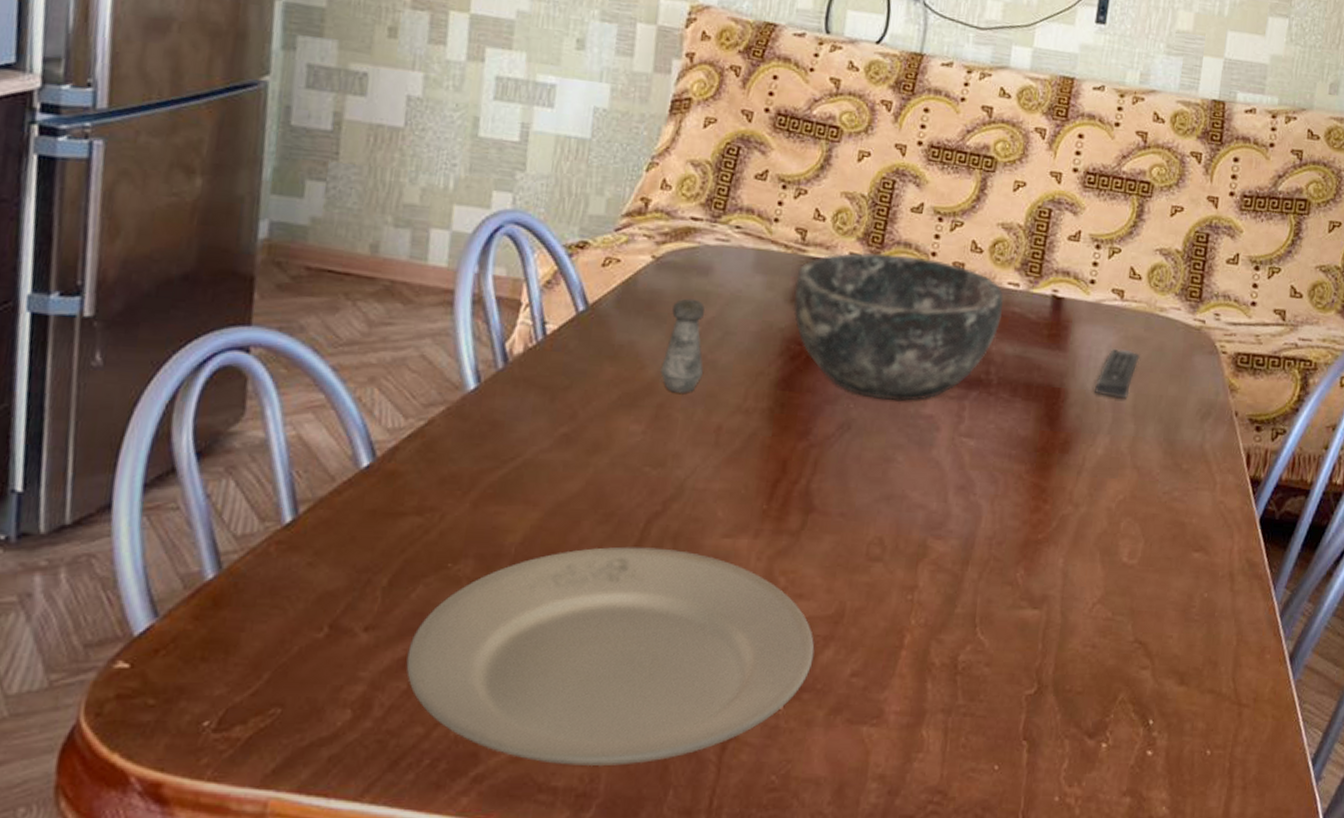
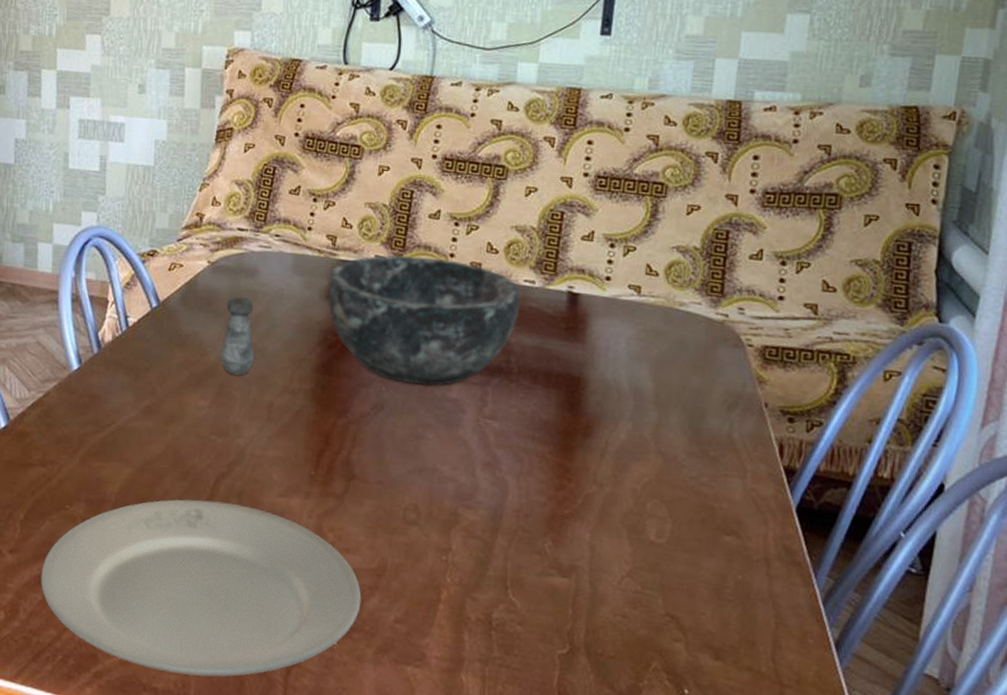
remote control: present [1094,348,1140,399] -> none [614,340,660,388]

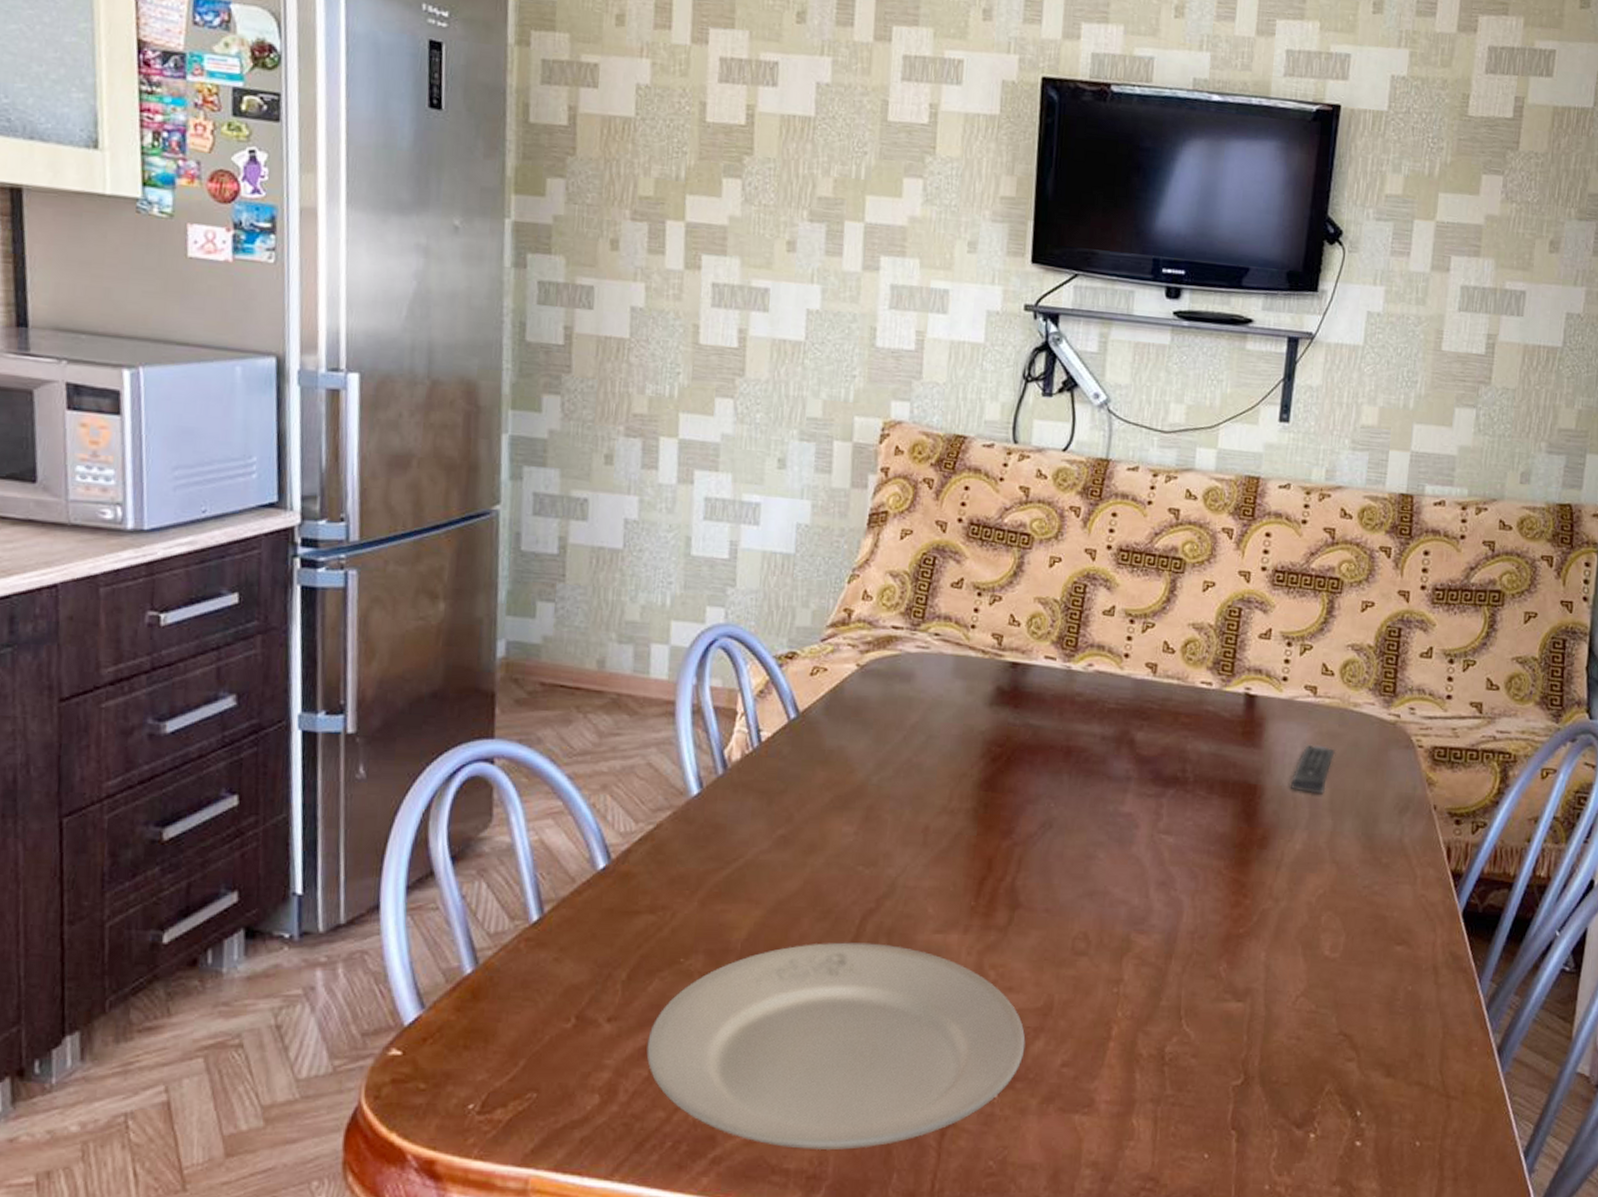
salt shaker: present [220,296,256,375] -> none [869,704,910,795]
bowl: present [328,255,521,386] -> none [992,656,1198,800]
remote control: none [614,340,660,388] -> present [1290,744,1335,795]

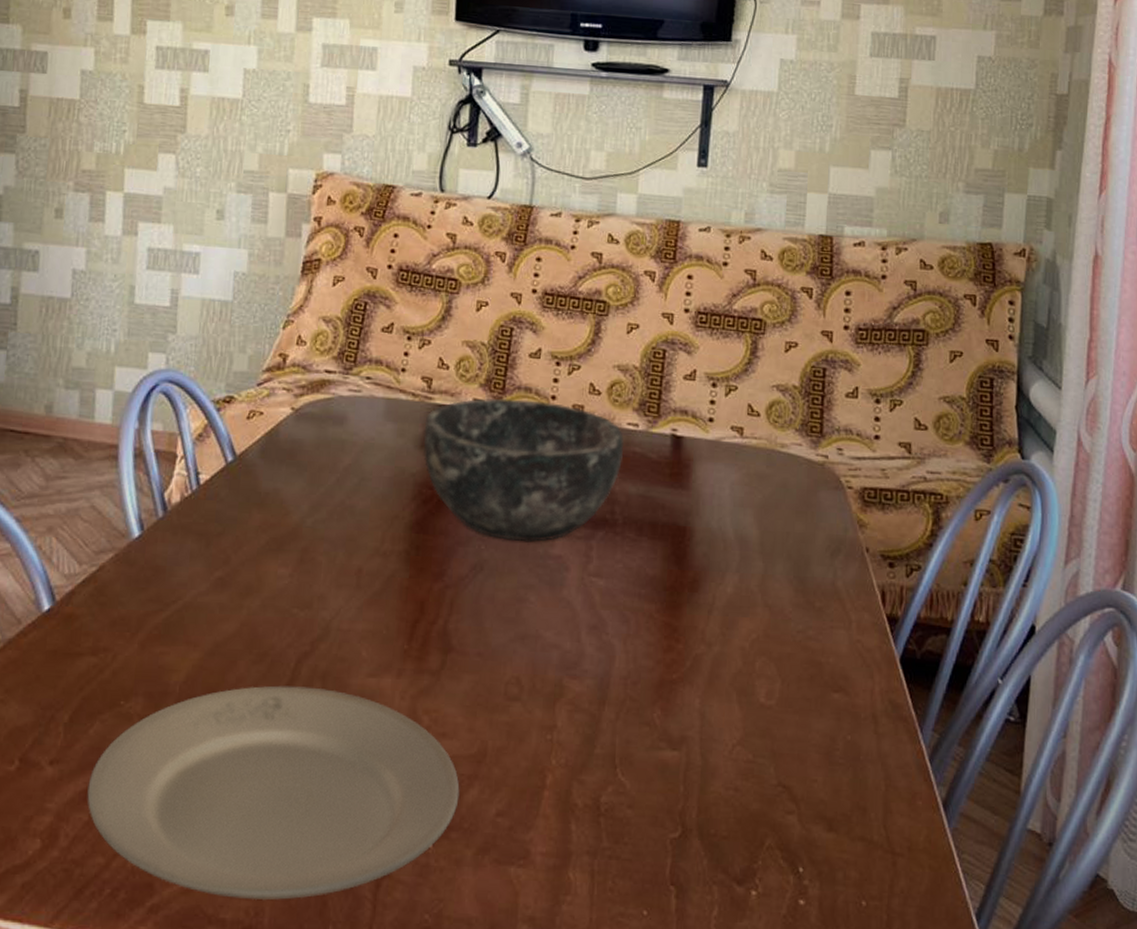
bowl: none [992,656,1198,800] -> present [423,398,625,543]
remote control: present [1290,744,1335,795] -> none [719,485,764,537]

